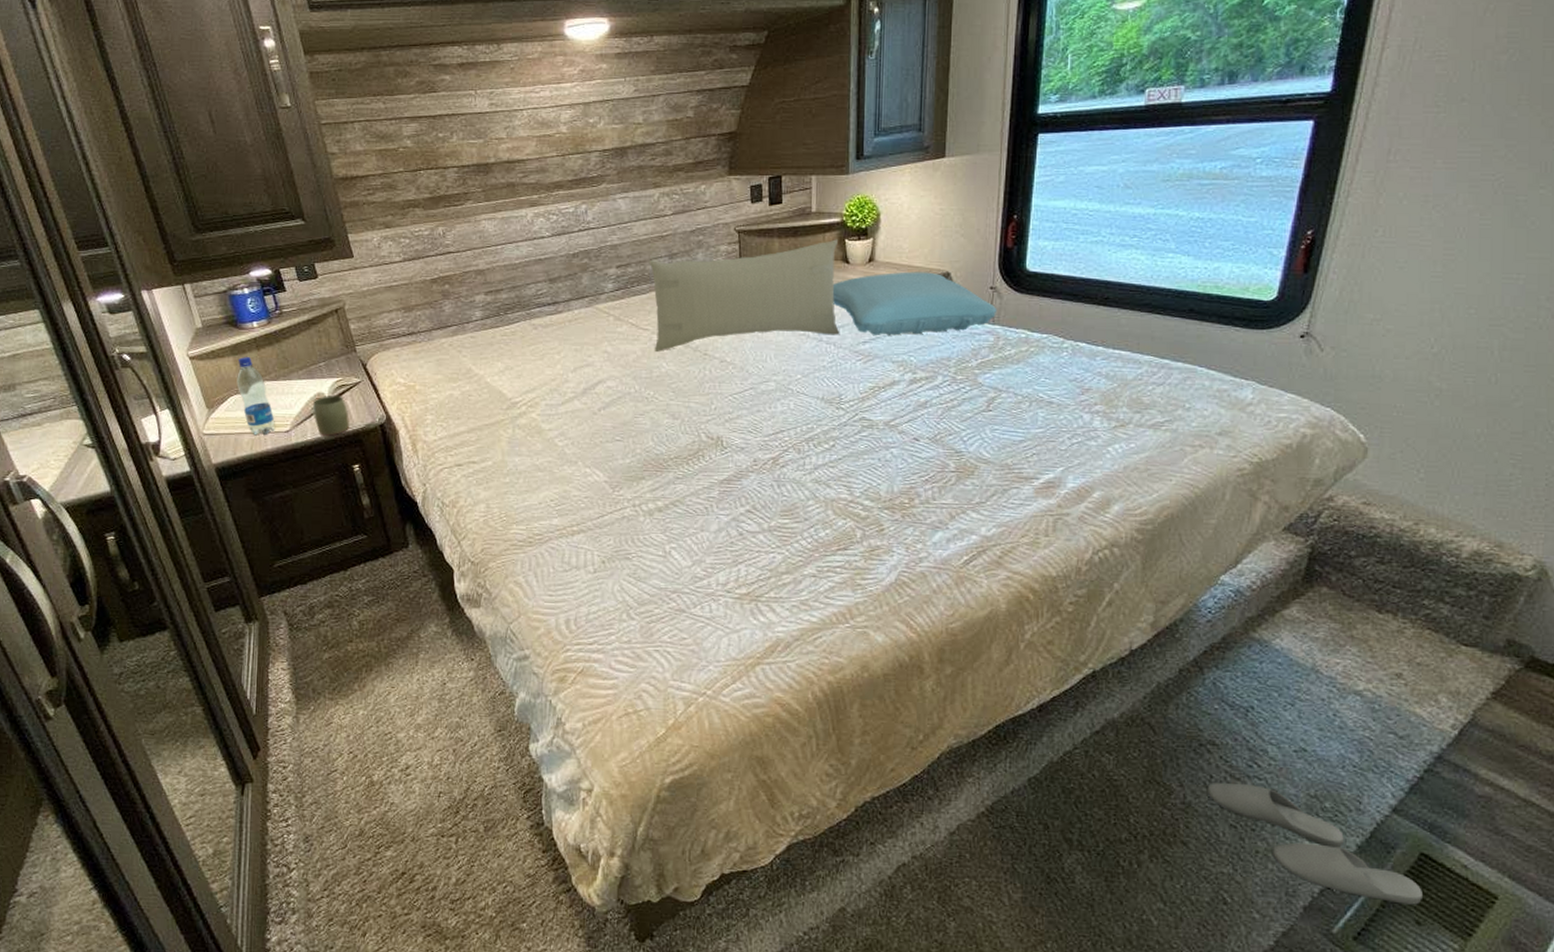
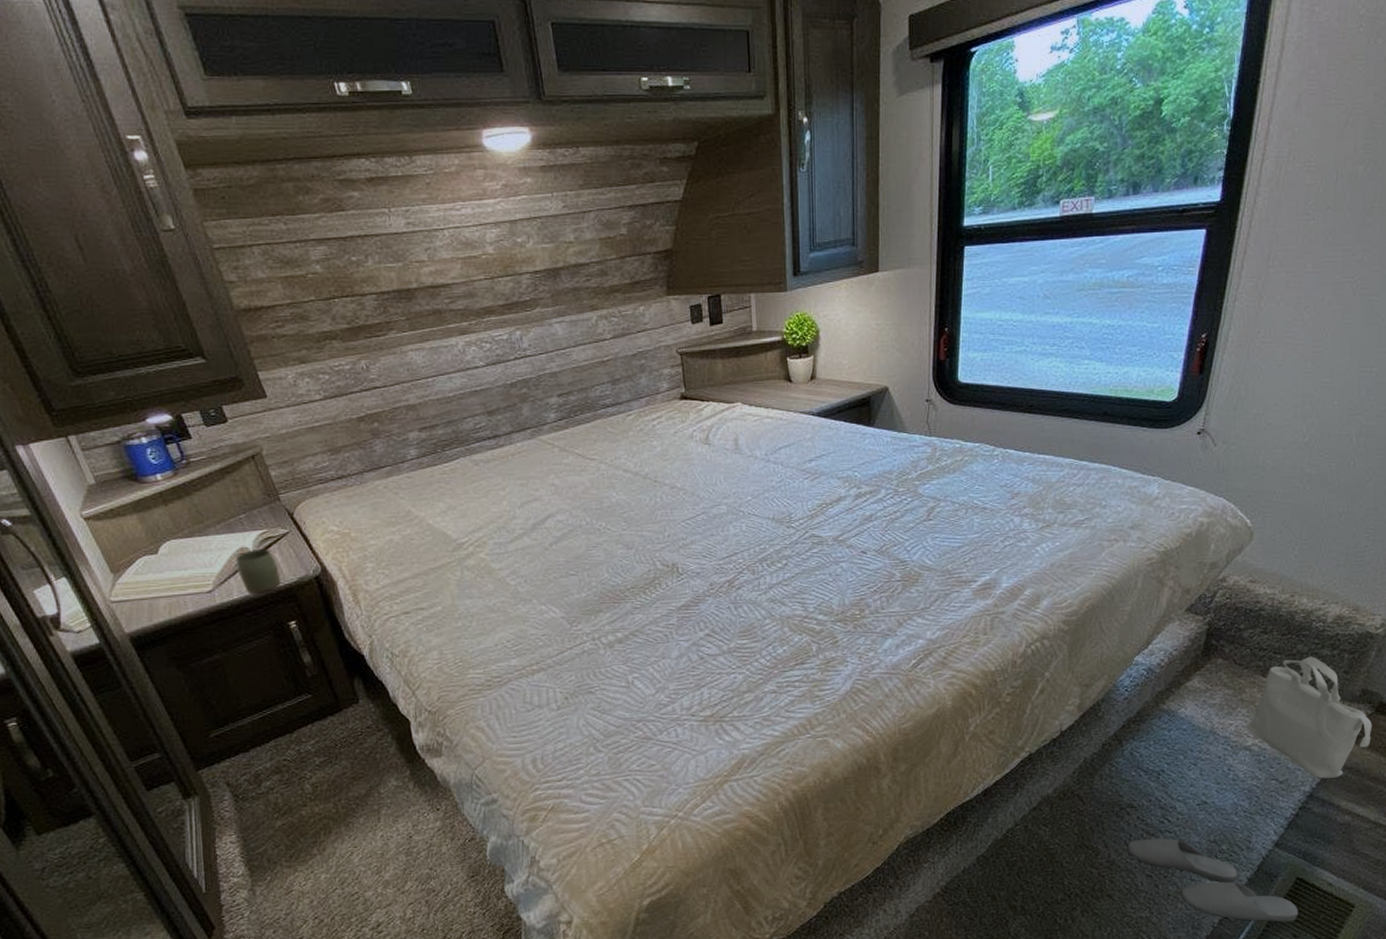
bottle: present [236,357,275,436] -> none [142,514,195,599]
pillow: present [649,239,840,351] -> none [591,358,787,481]
pillow: present [832,271,997,336] -> none [777,387,933,454]
tote bag: none [1357,595,1521,740] -> present [1246,656,1373,779]

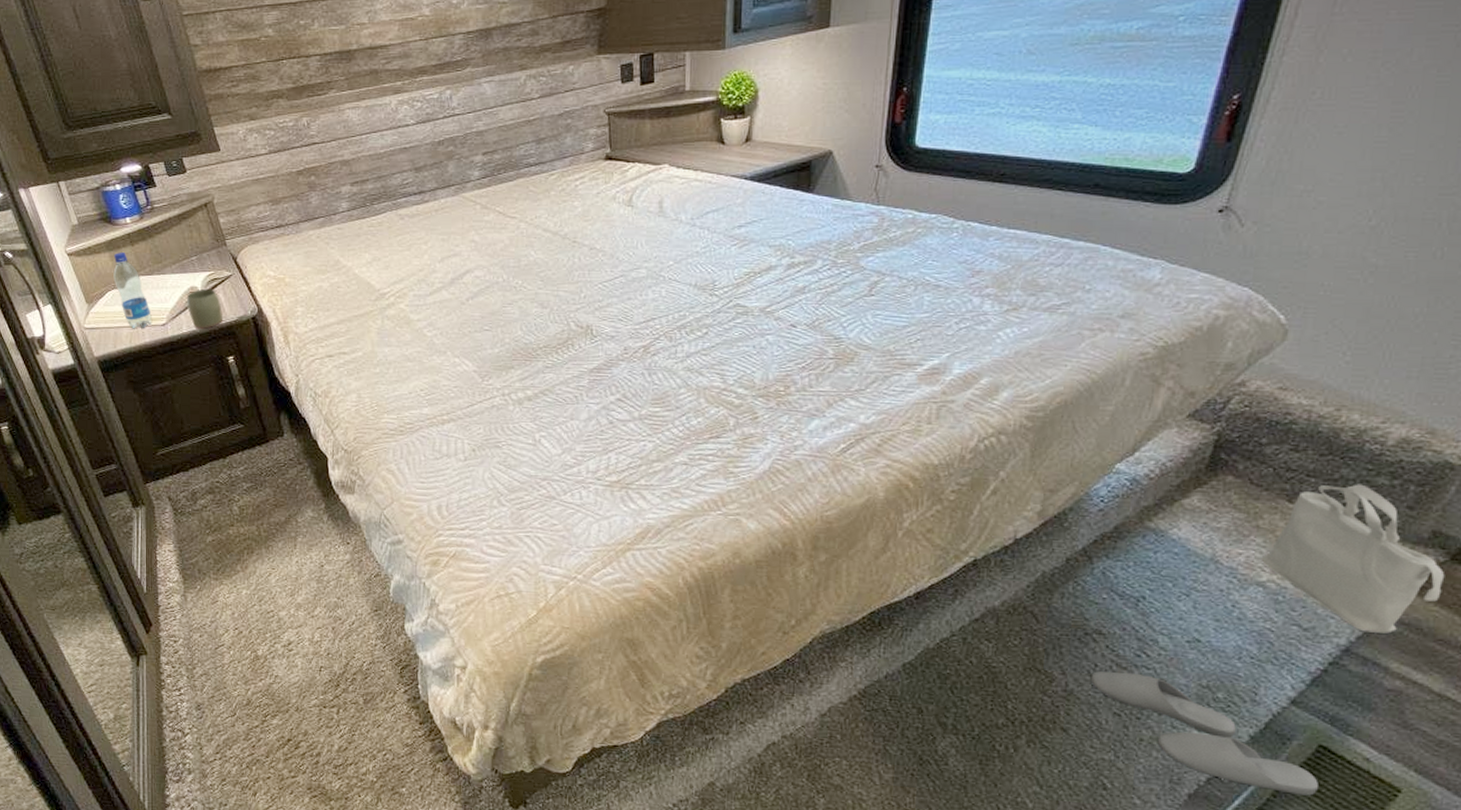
bottle: none [142,514,195,599] -> present [113,253,152,329]

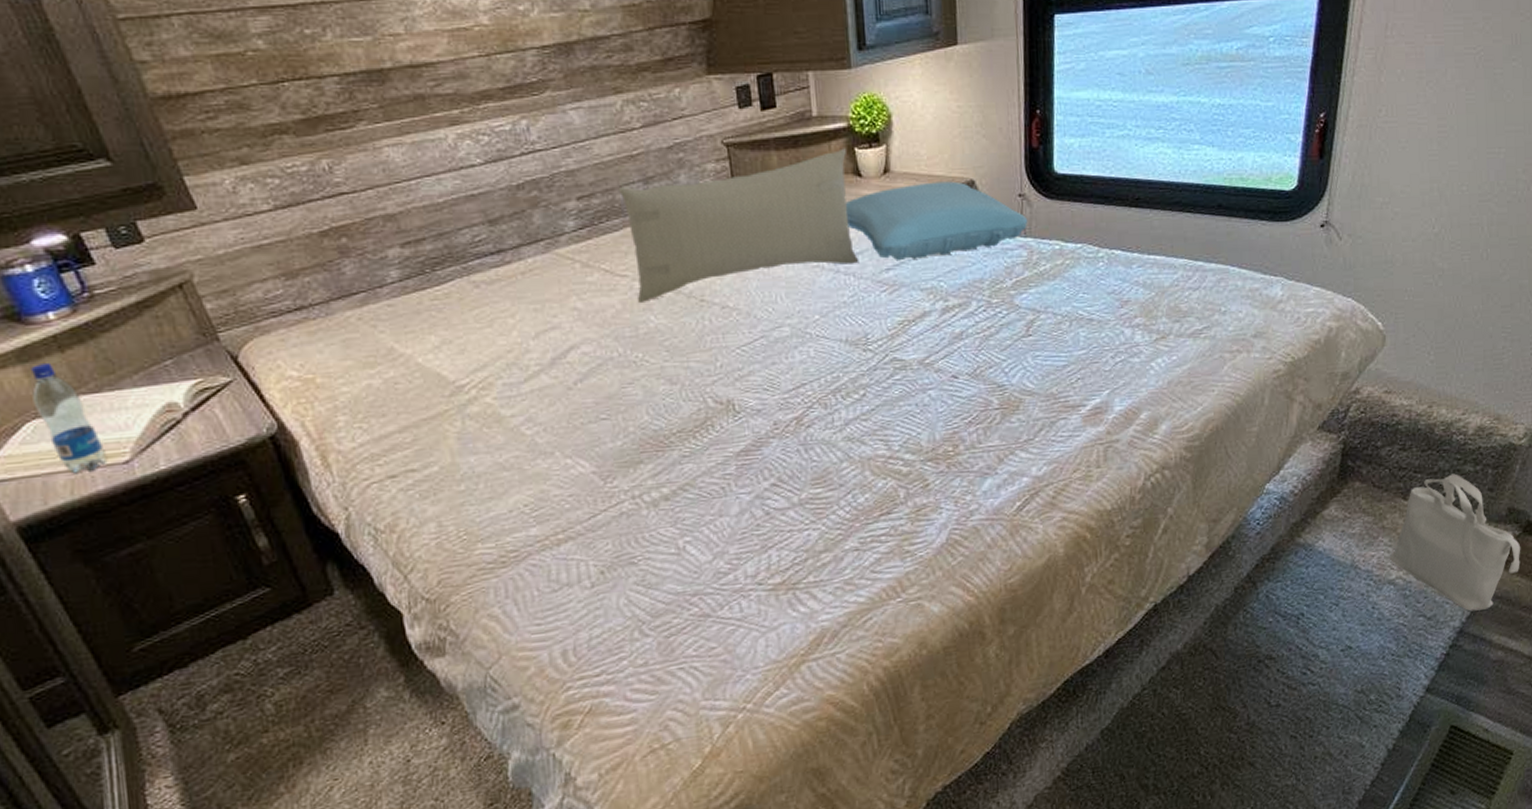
mug: present [186,288,223,329] -> none [160,402,225,461]
pillow: none [515,119,715,240] -> present [618,148,859,302]
pillow: none [706,151,883,220] -> present [845,181,1028,261]
slippers: present [1090,671,1318,796] -> none [1267,691,1454,780]

